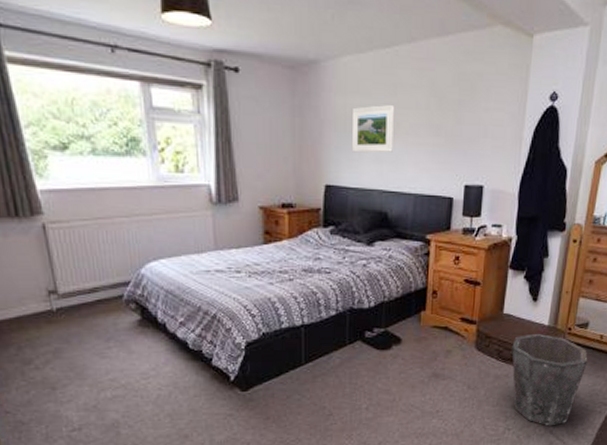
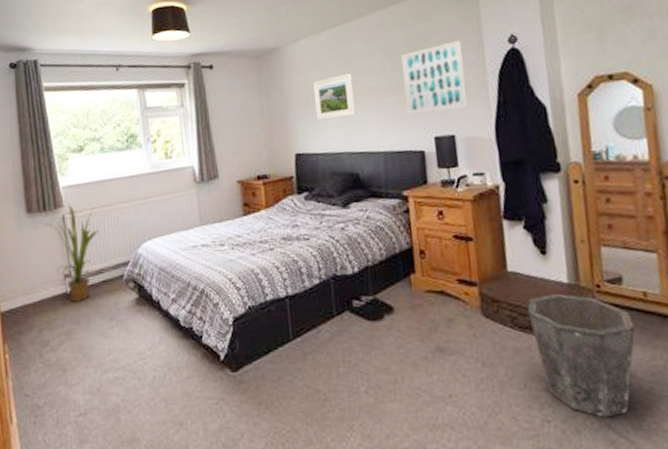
house plant: none [19,212,91,320] -> present [45,204,99,302]
wall art: none [443,88,508,161] -> present [400,40,469,115]

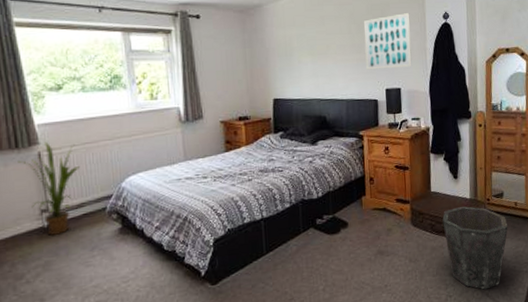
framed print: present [313,72,356,121] -> none [291,32,326,71]

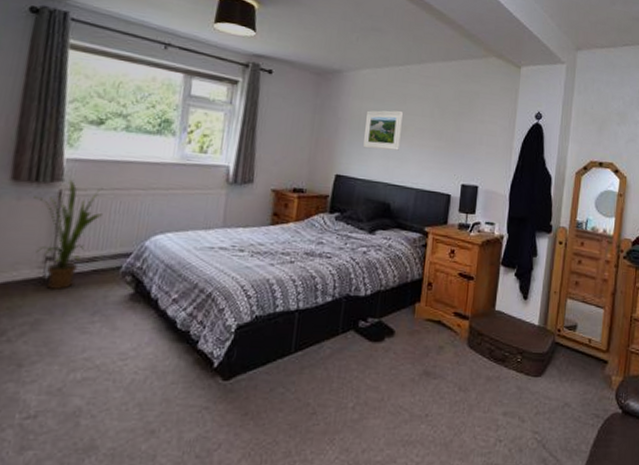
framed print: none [291,32,326,71] -> present [363,110,403,151]
wall art: present [363,13,412,70] -> none [444,105,500,165]
waste bin: present [442,206,508,290] -> none [503,333,578,439]

